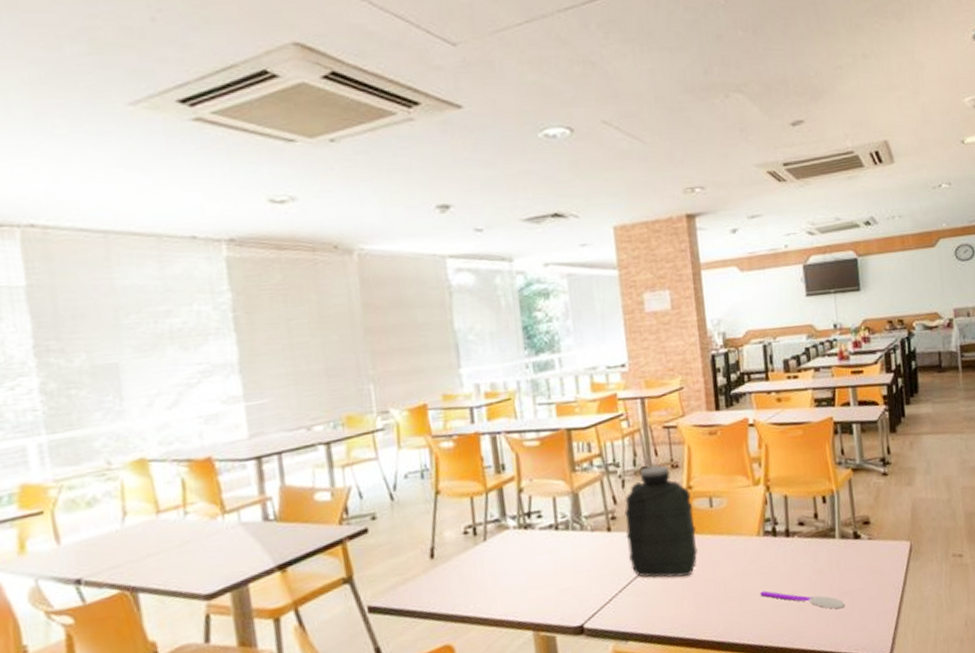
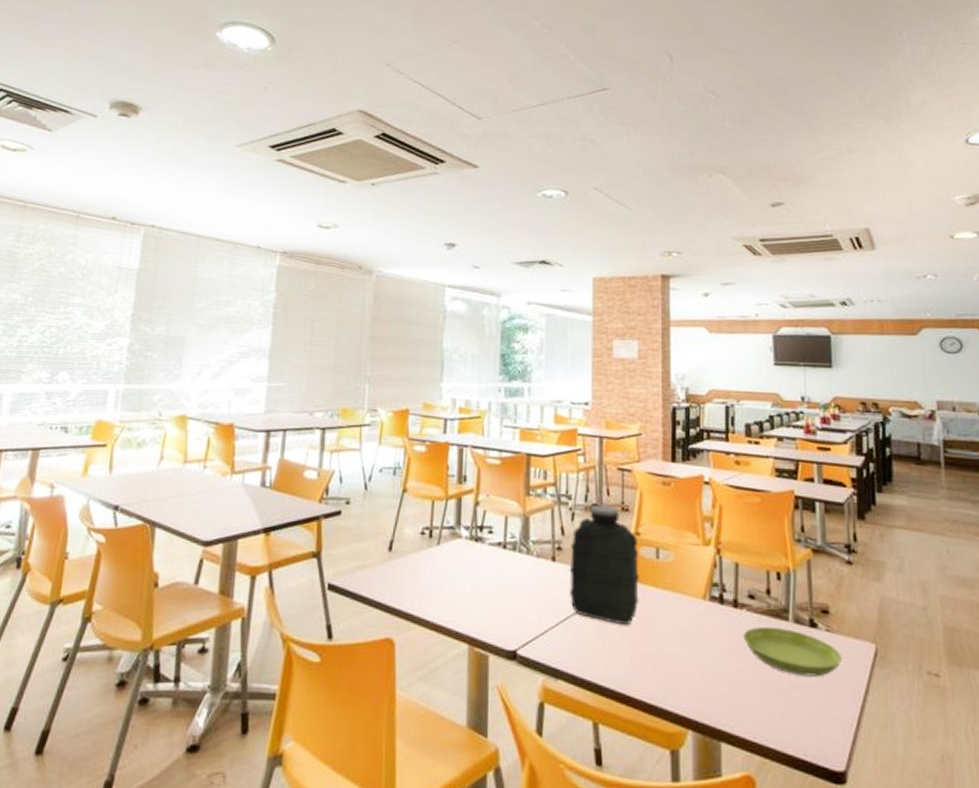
spoon: present [760,591,845,609] -> none [700,660,795,702]
saucer: none [796,545,883,584] -> present [743,626,842,677]

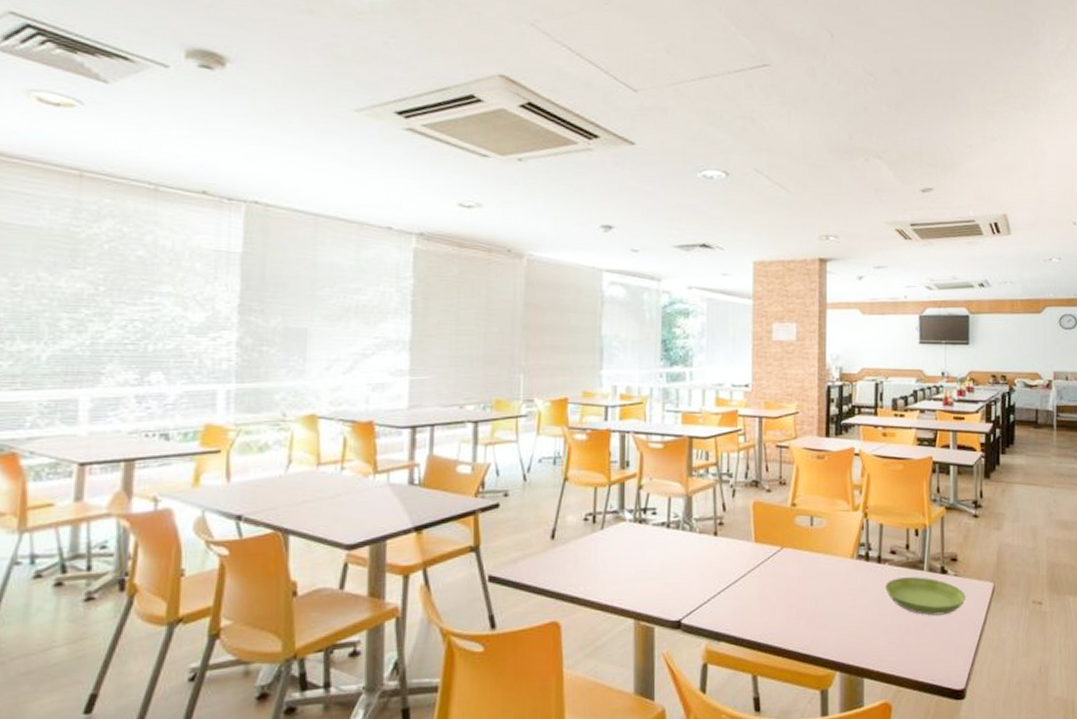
water jug: present [569,505,641,624] -> none [730,480,796,587]

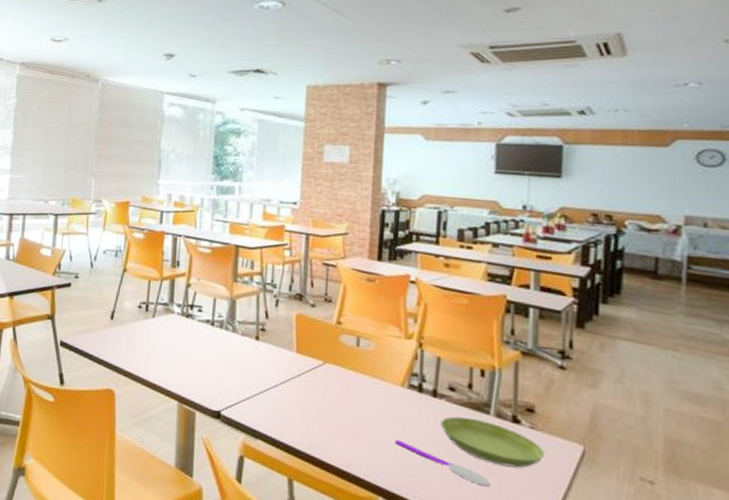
spoon: none [848,611,926,638] -> present [395,439,490,487]

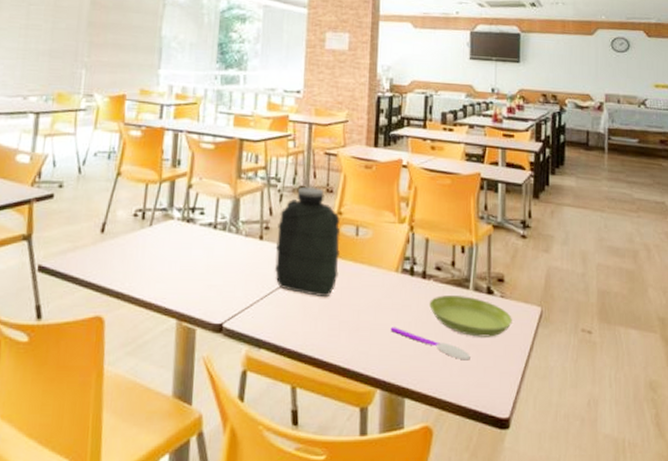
water jug: none [271,295,340,401] -> present [275,187,341,296]

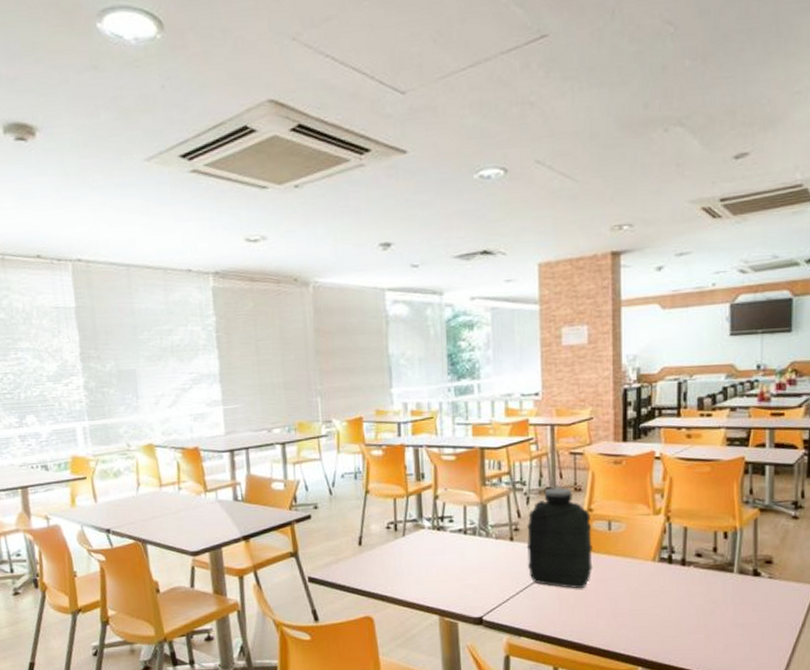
spoon: present [390,327,470,361] -> none [649,611,736,639]
saucer: present [429,294,512,337] -> none [690,578,782,617]

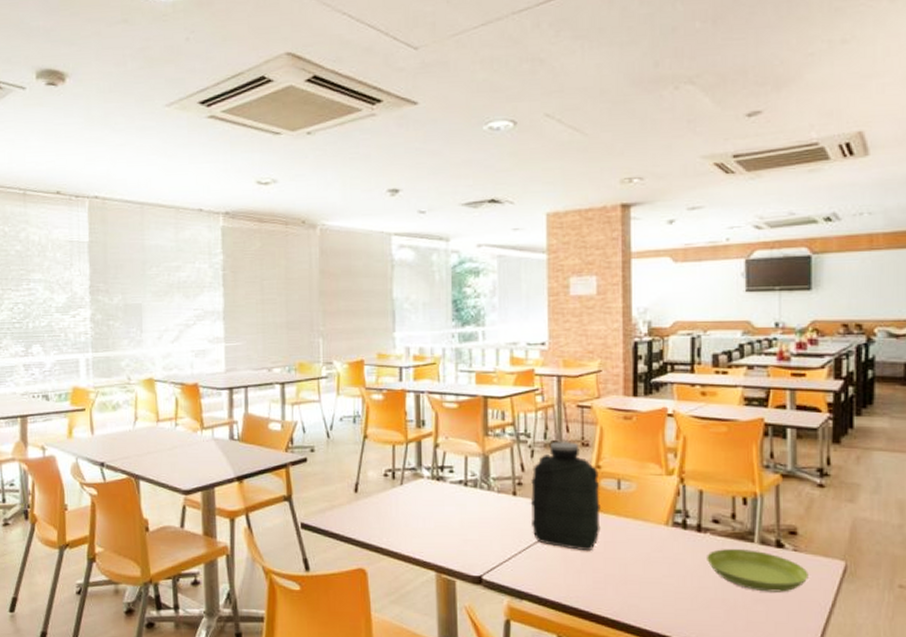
saucer: none [690,578,782,617] -> present [707,548,808,592]

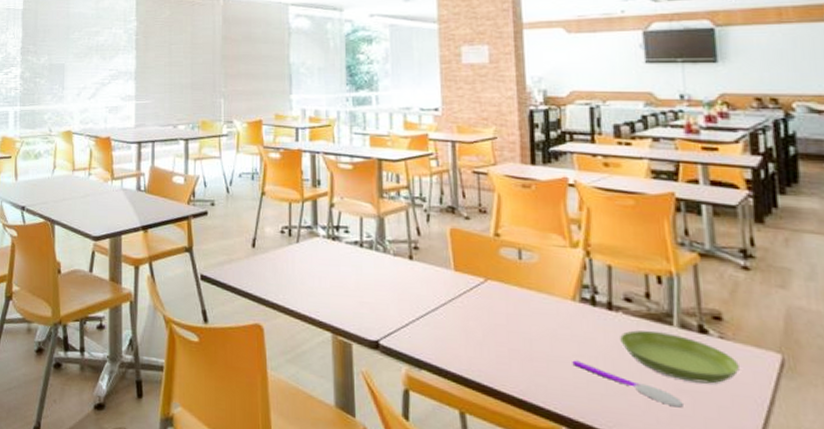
water jug: present [530,441,602,550] -> none [427,207,503,322]
spoon: none [662,580,758,616] -> present [572,360,683,408]

